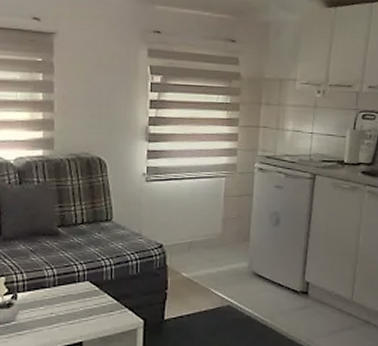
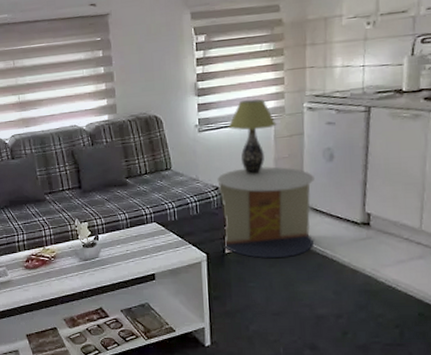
side table: none [162,226,260,327] -> present [217,166,314,259]
table lamp: none [178,152,227,235] -> present [228,99,277,175]

